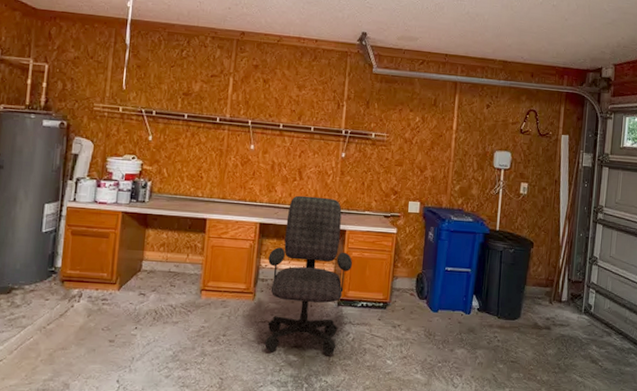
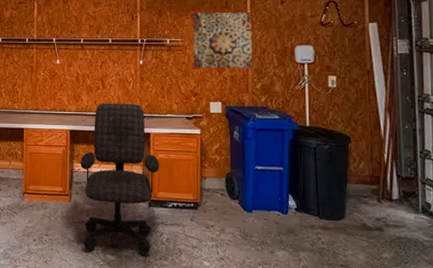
wall art: none [397,107,458,171] -> present [193,12,253,69]

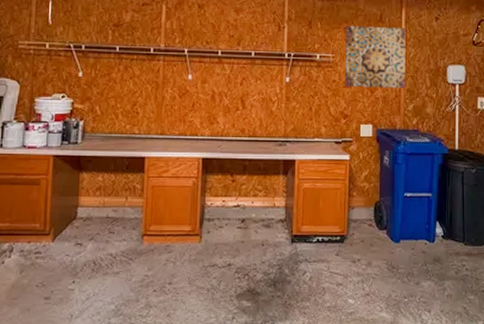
office chair: present [80,103,160,255] -> none [214,126,305,299]

